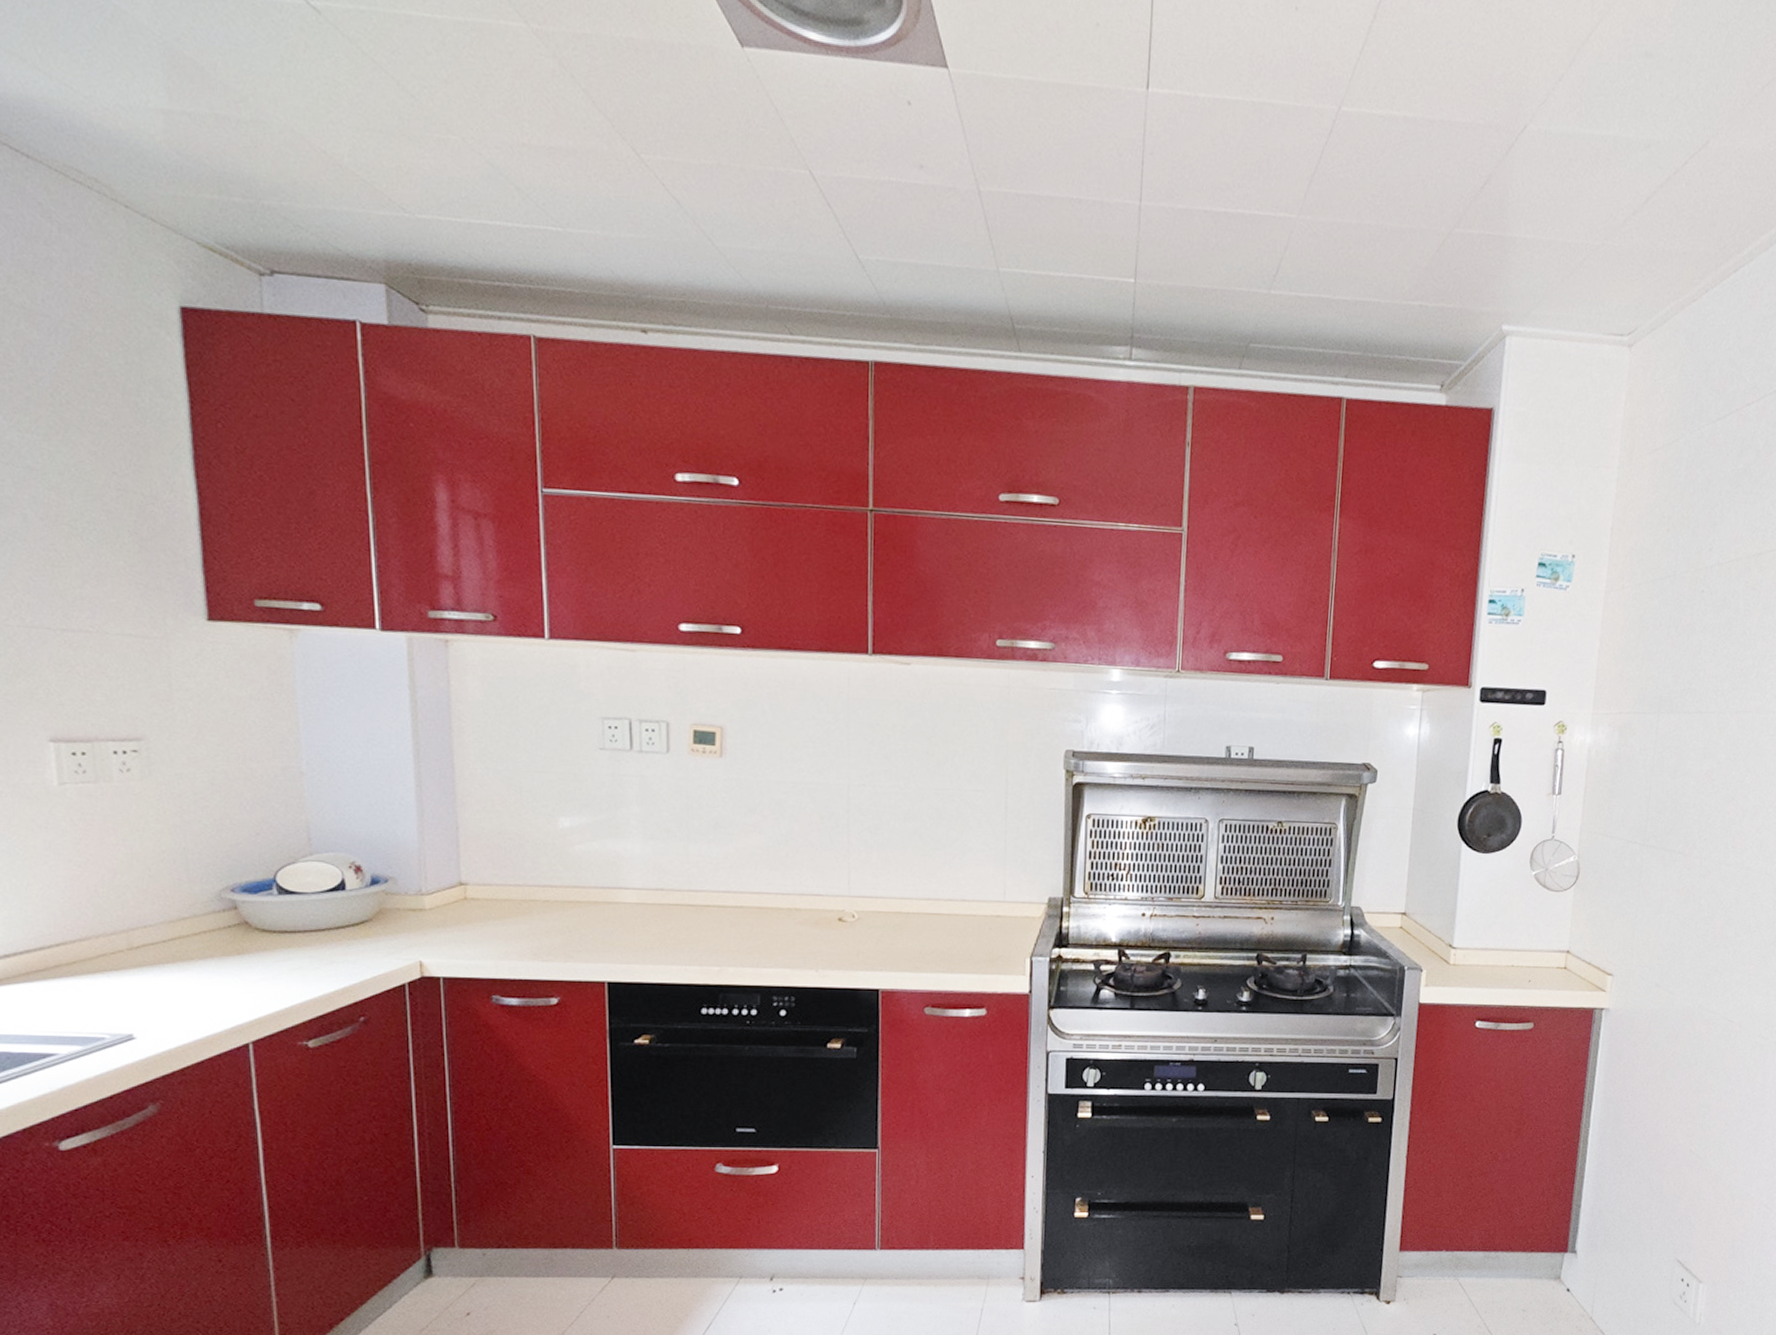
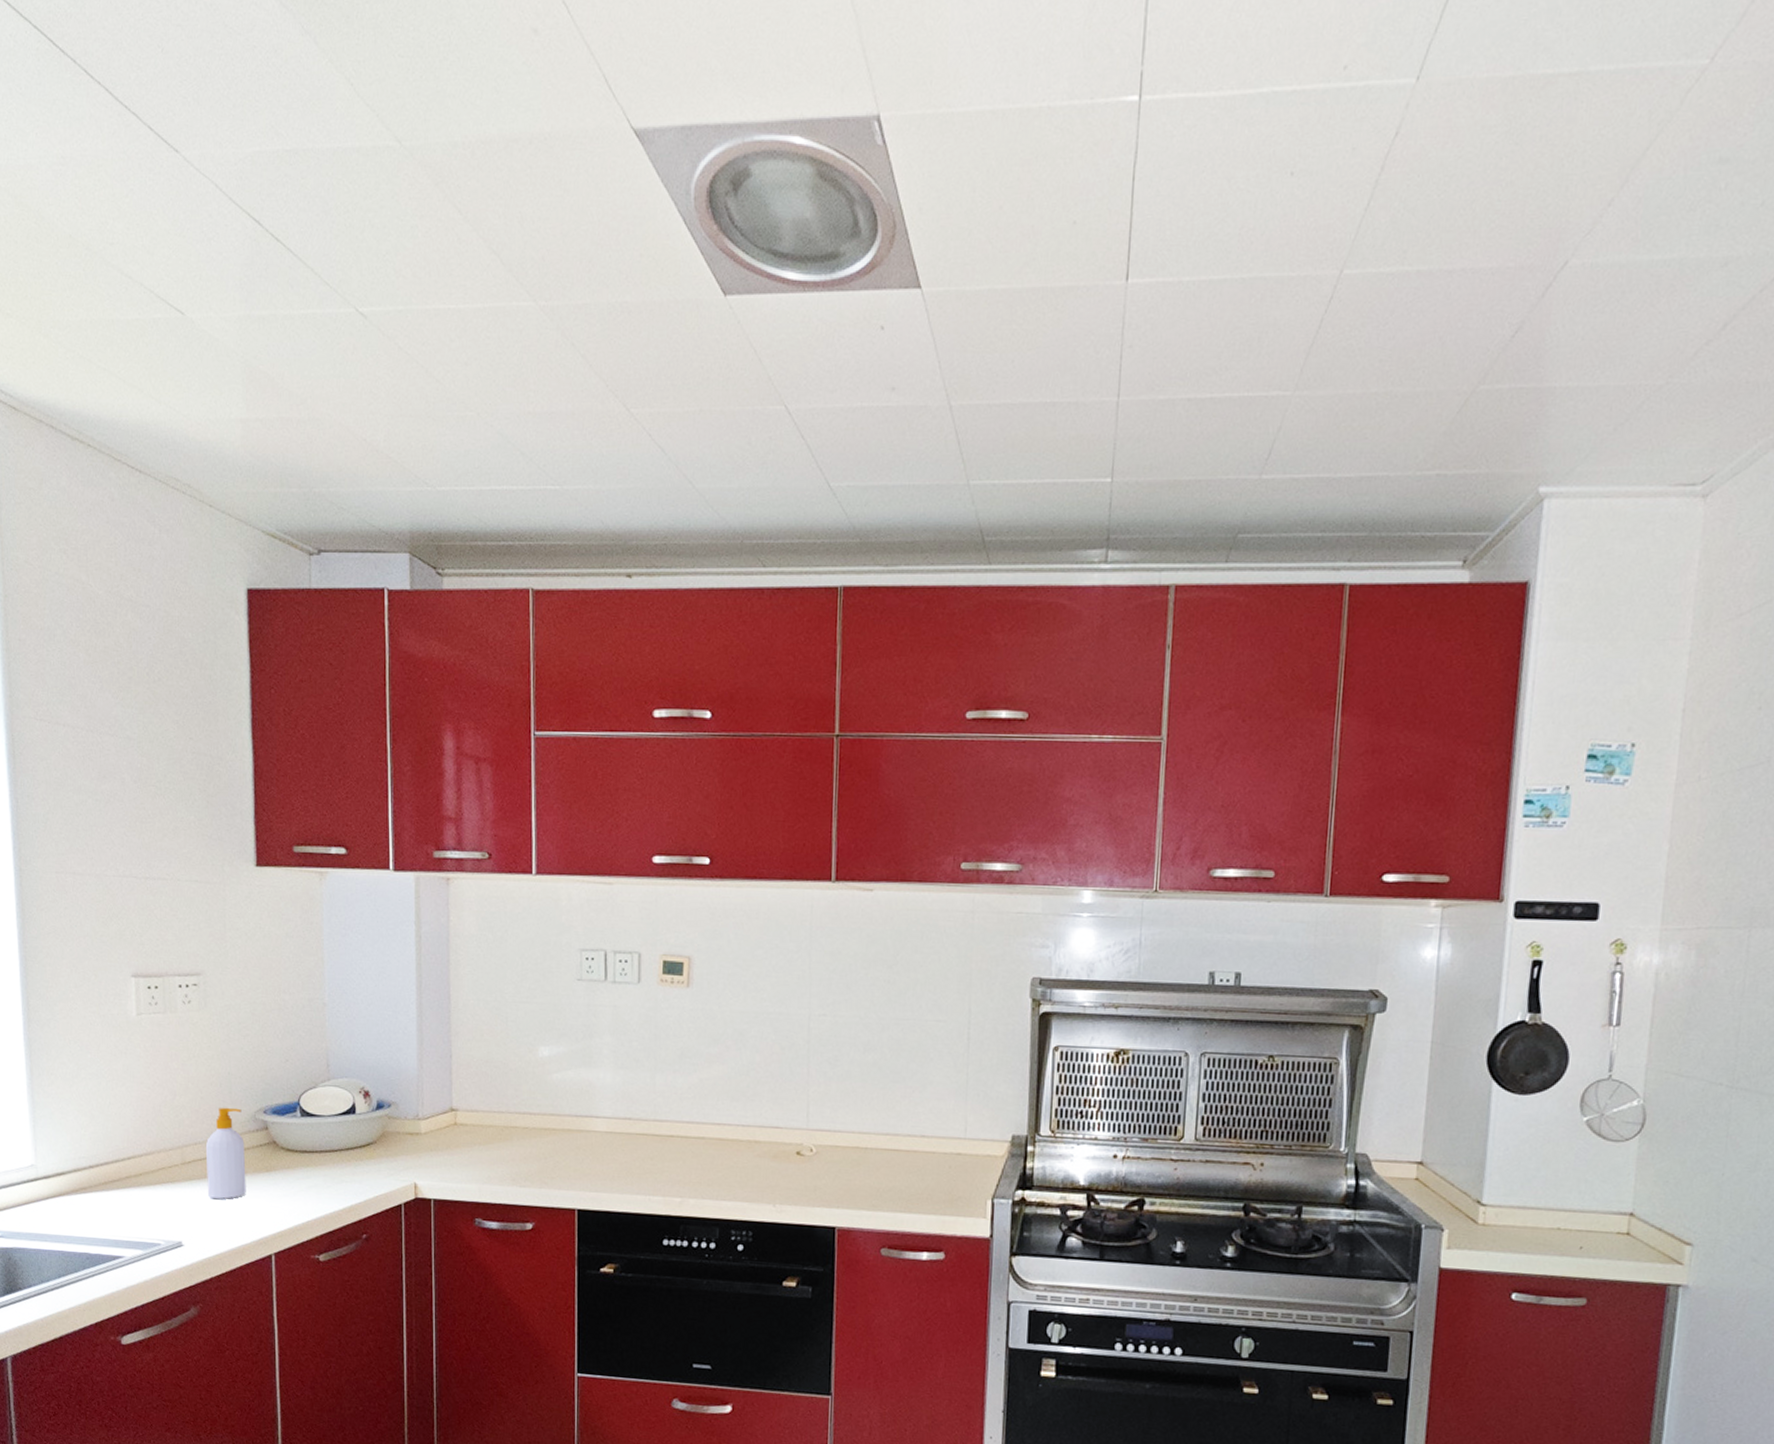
soap bottle: none [158,886,213,986] -> present [205,1107,246,1199]

